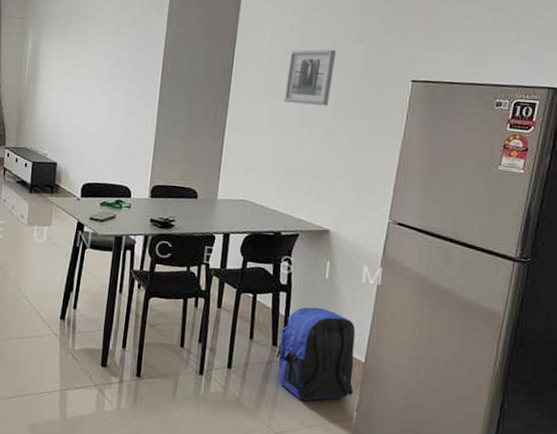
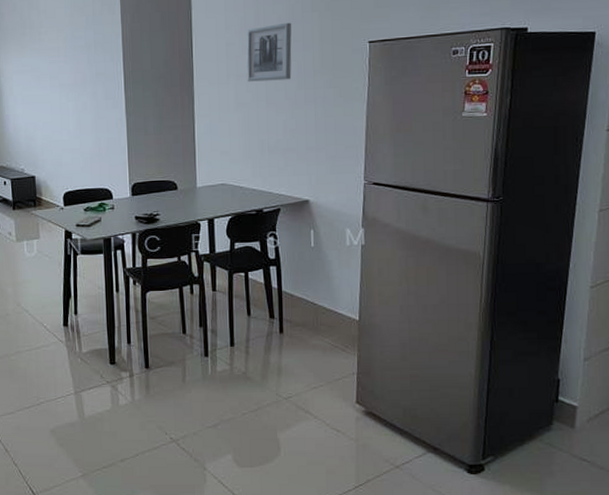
backpack: present [276,307,356,401] -> none [275,276,352,364]

